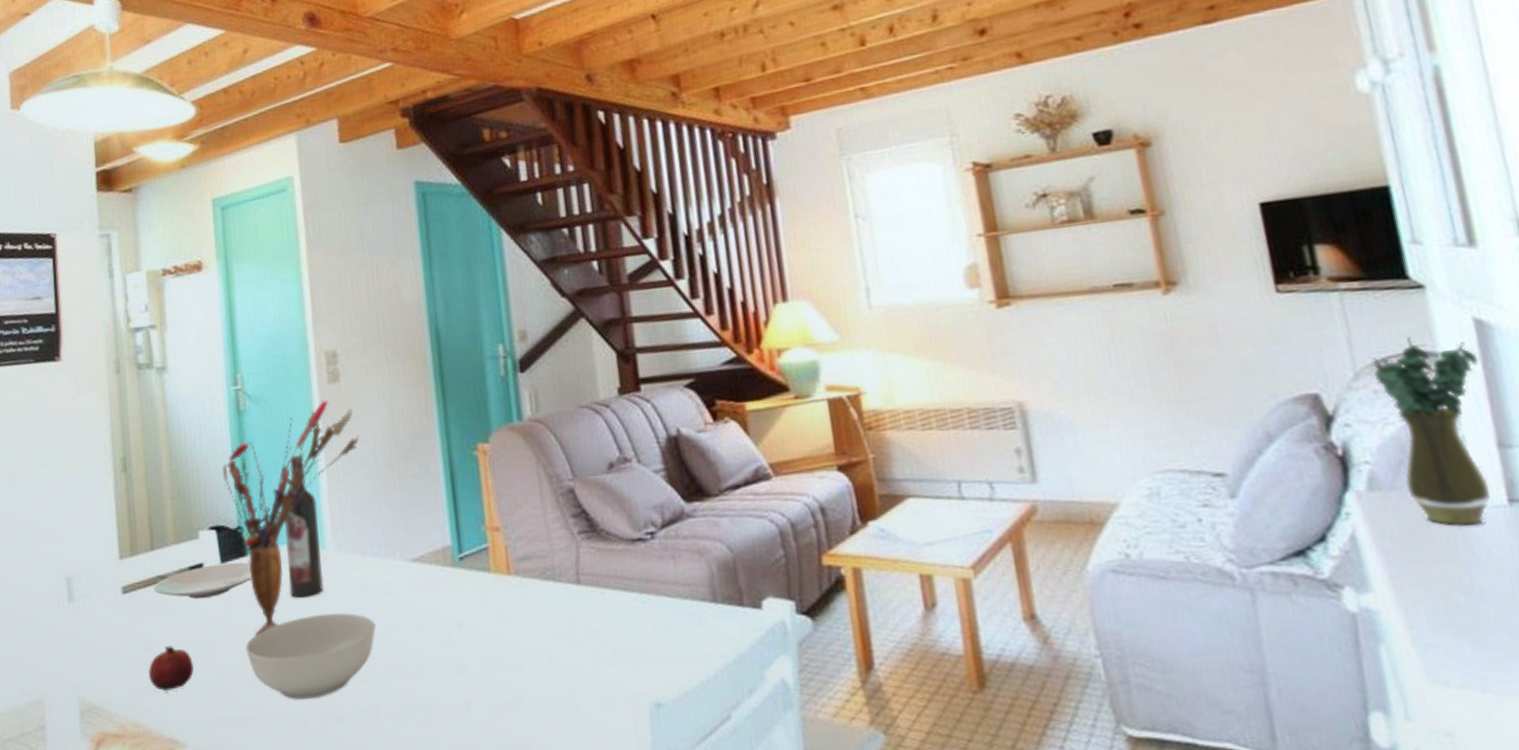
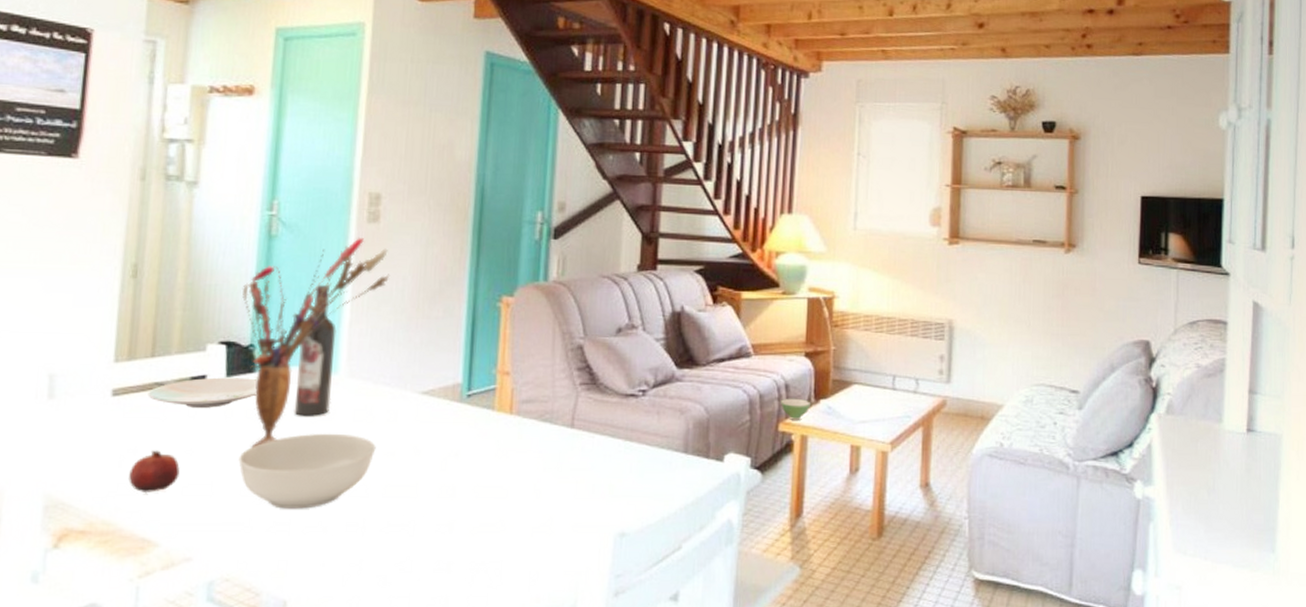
bowl: none [817,522,858,550] -> present [780,398,811,420]
vase: present [1373,337,1491,526] -> none [1186,309,1250,445]

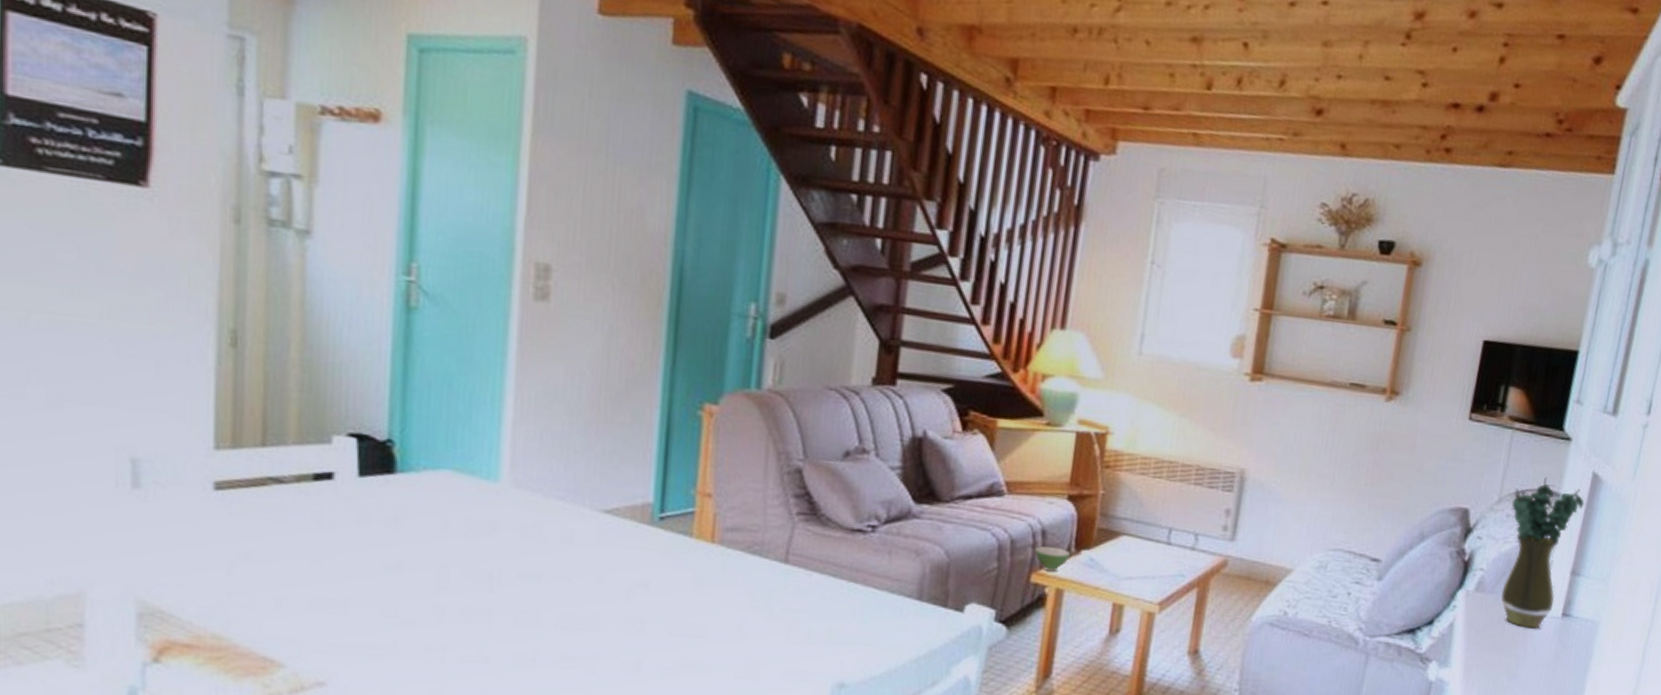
fruit: present [129,450,180,494] -> none [242,557,305,607]
plate: present [147,377,258,408] -> none [260,475,399,512]
bowl: present [238,433,376,509] -> none [378,550,548,635]
bouquet: present [242,238,390,447] -> none [374,318,564,561]
wine bottle: present [294,284,337,416] -> none [445,372,497,530]
vase: none [1186,309,1250,445] -> present [1500,477,1584,629]

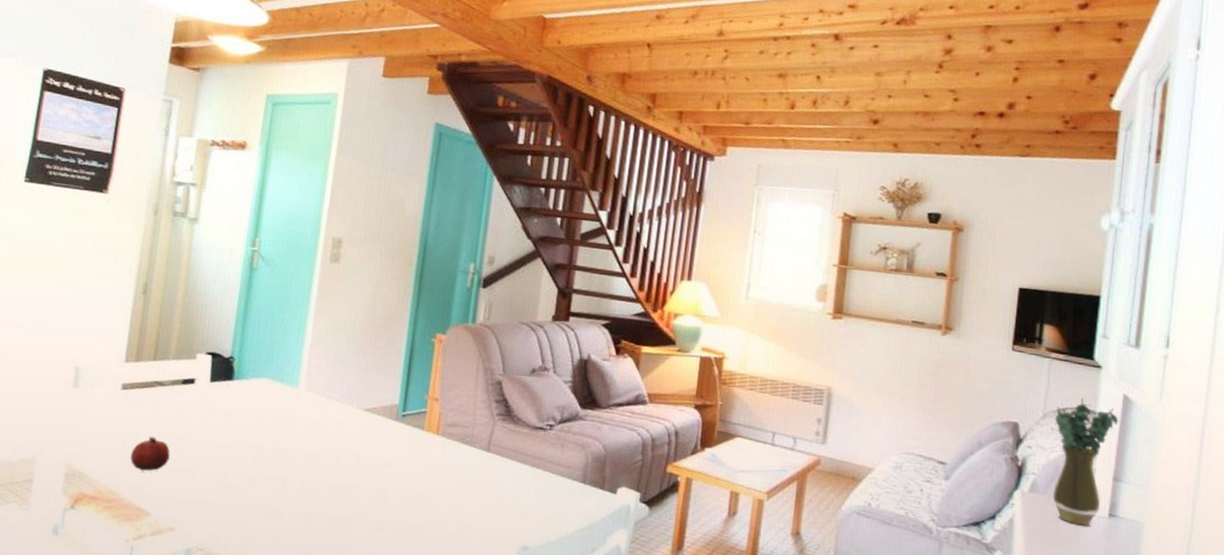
fruit: none [242,557,305,607] -> present [130,436,170,472]
bowl: present [1034,545,1071,572] -> none [669,443,698,464]

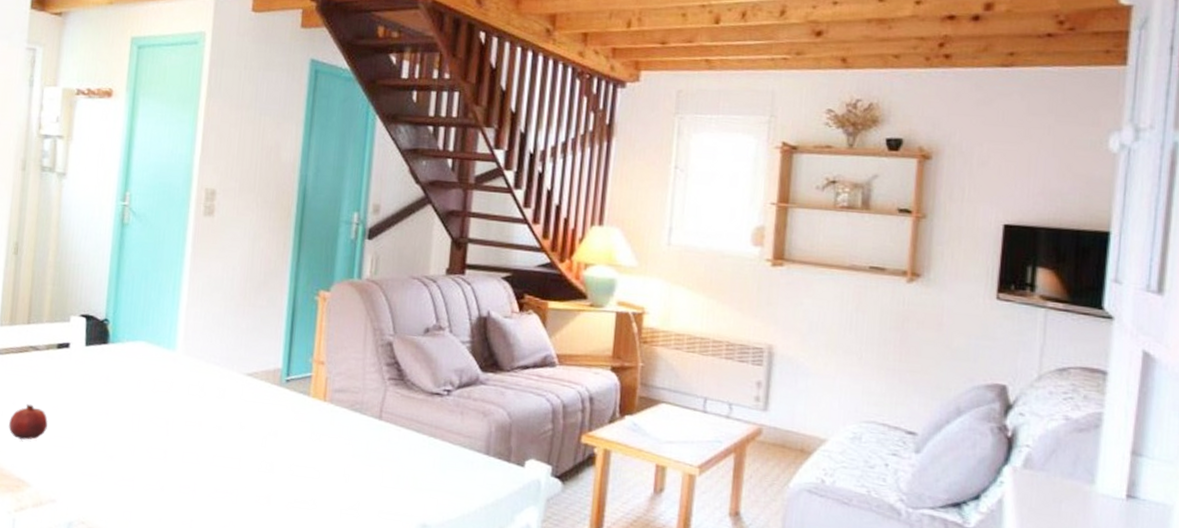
vase: present [1052,398,1119,526] -> none [1053,355,1137,509]

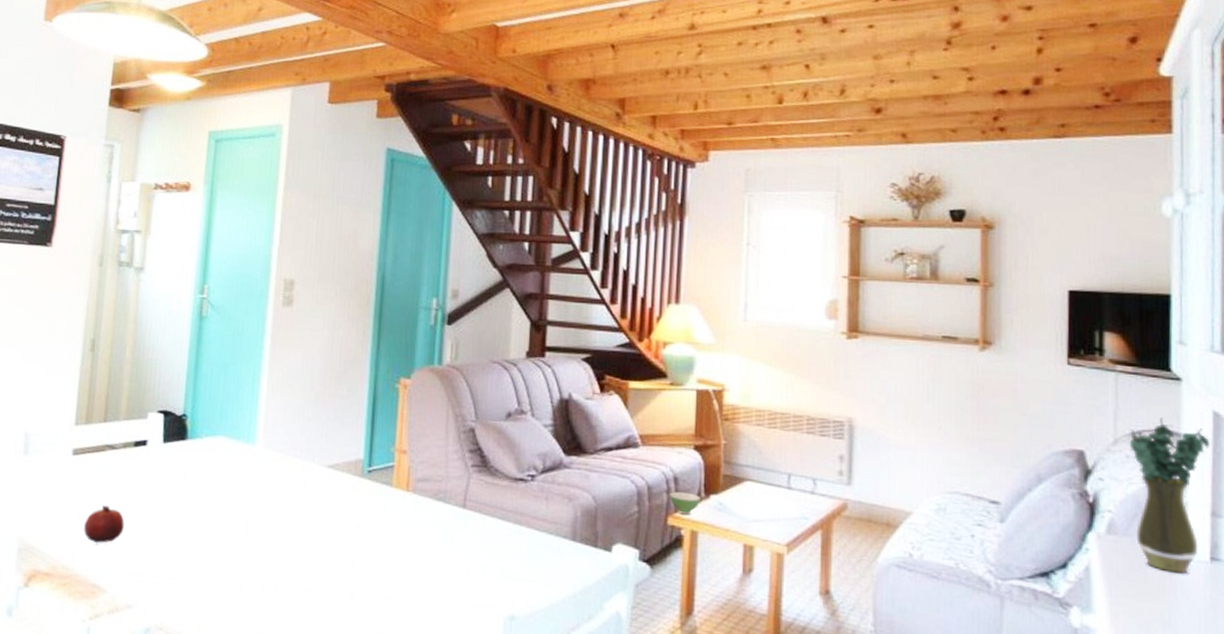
bowl: none [583,410,616,434] -> present [668,491,702,515]
vase: none [1053,355,1137,509] -> present [1129,417,1210,573]

